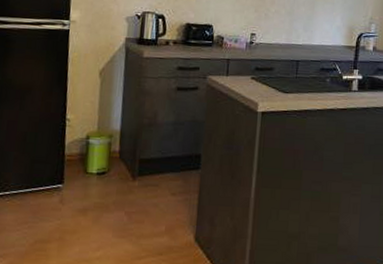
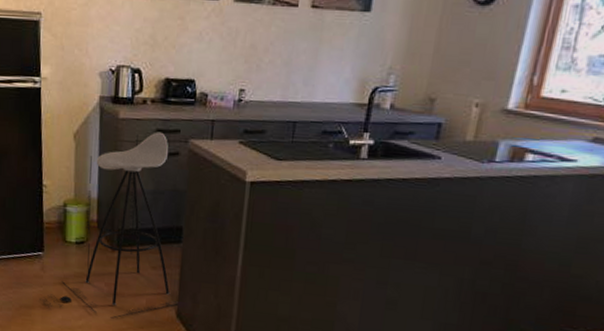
stool: none [56,69,196,247] -> present [40,131,178,319]

